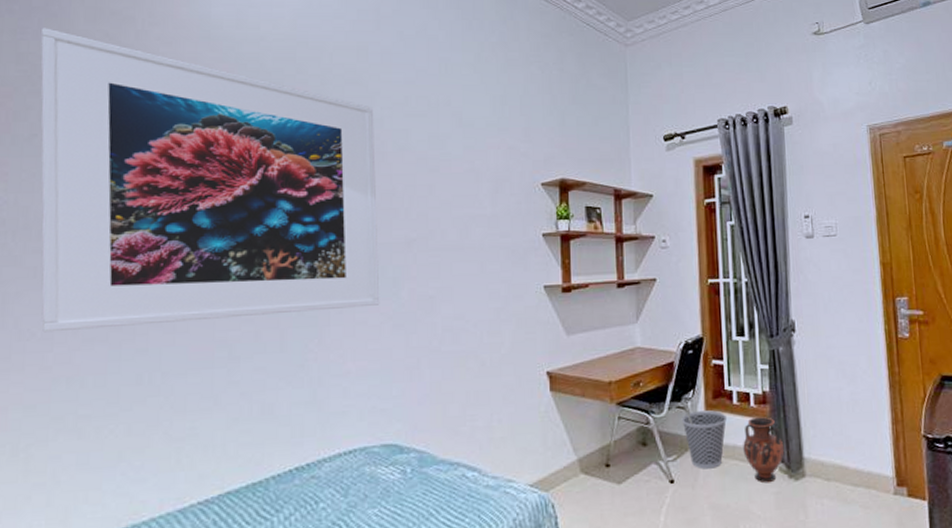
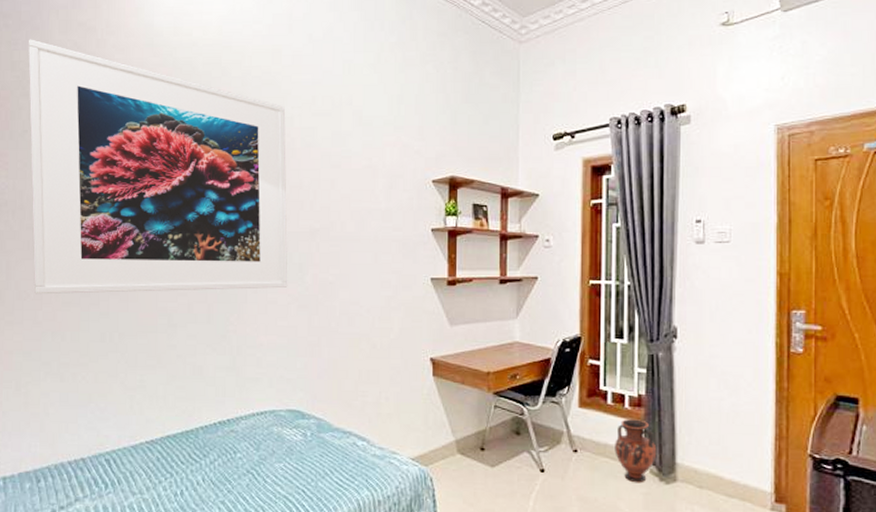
wastebasket: present [681,410,728,469] -> none [555,407,601,463]

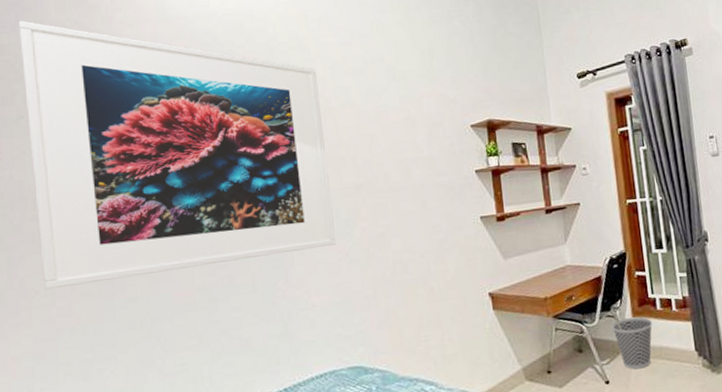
wastebasket: none [555,407,601,463] -> present [612,317,653,370]
vase: present [615,419,657,483] -> none [668,319,706,378]

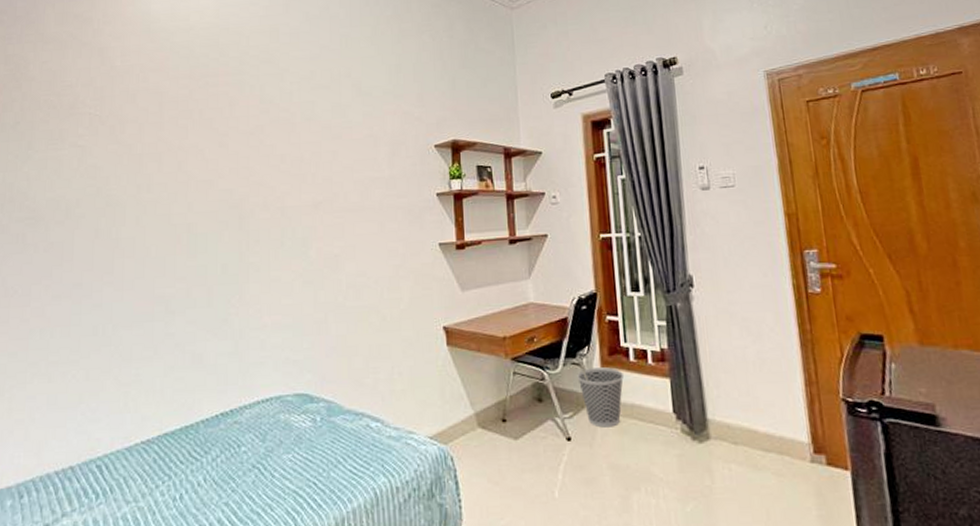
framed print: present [18,20,337,290] -> none [22,33,292,290]

